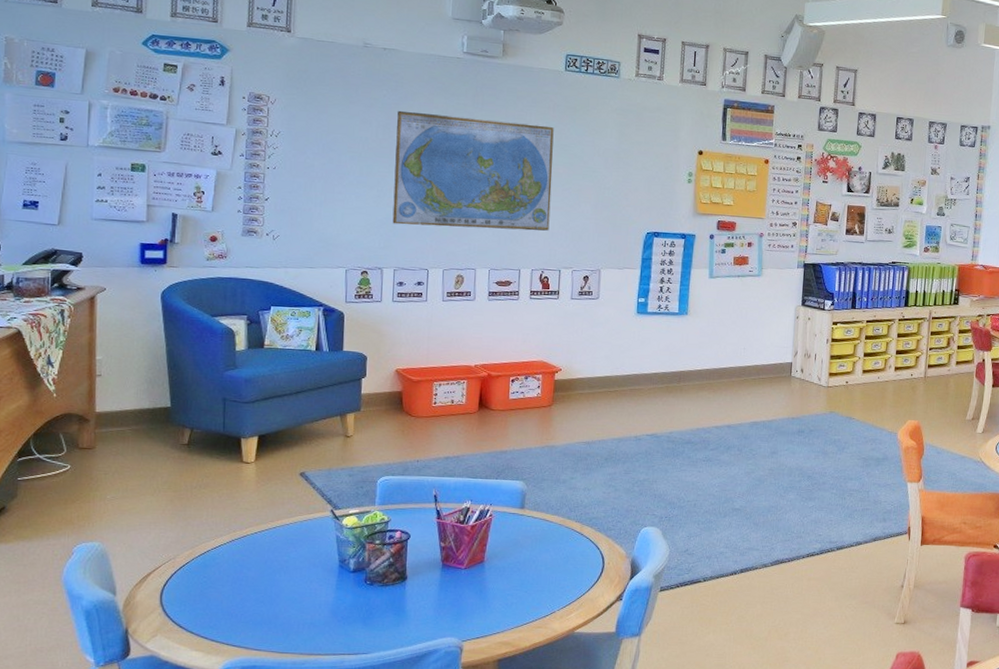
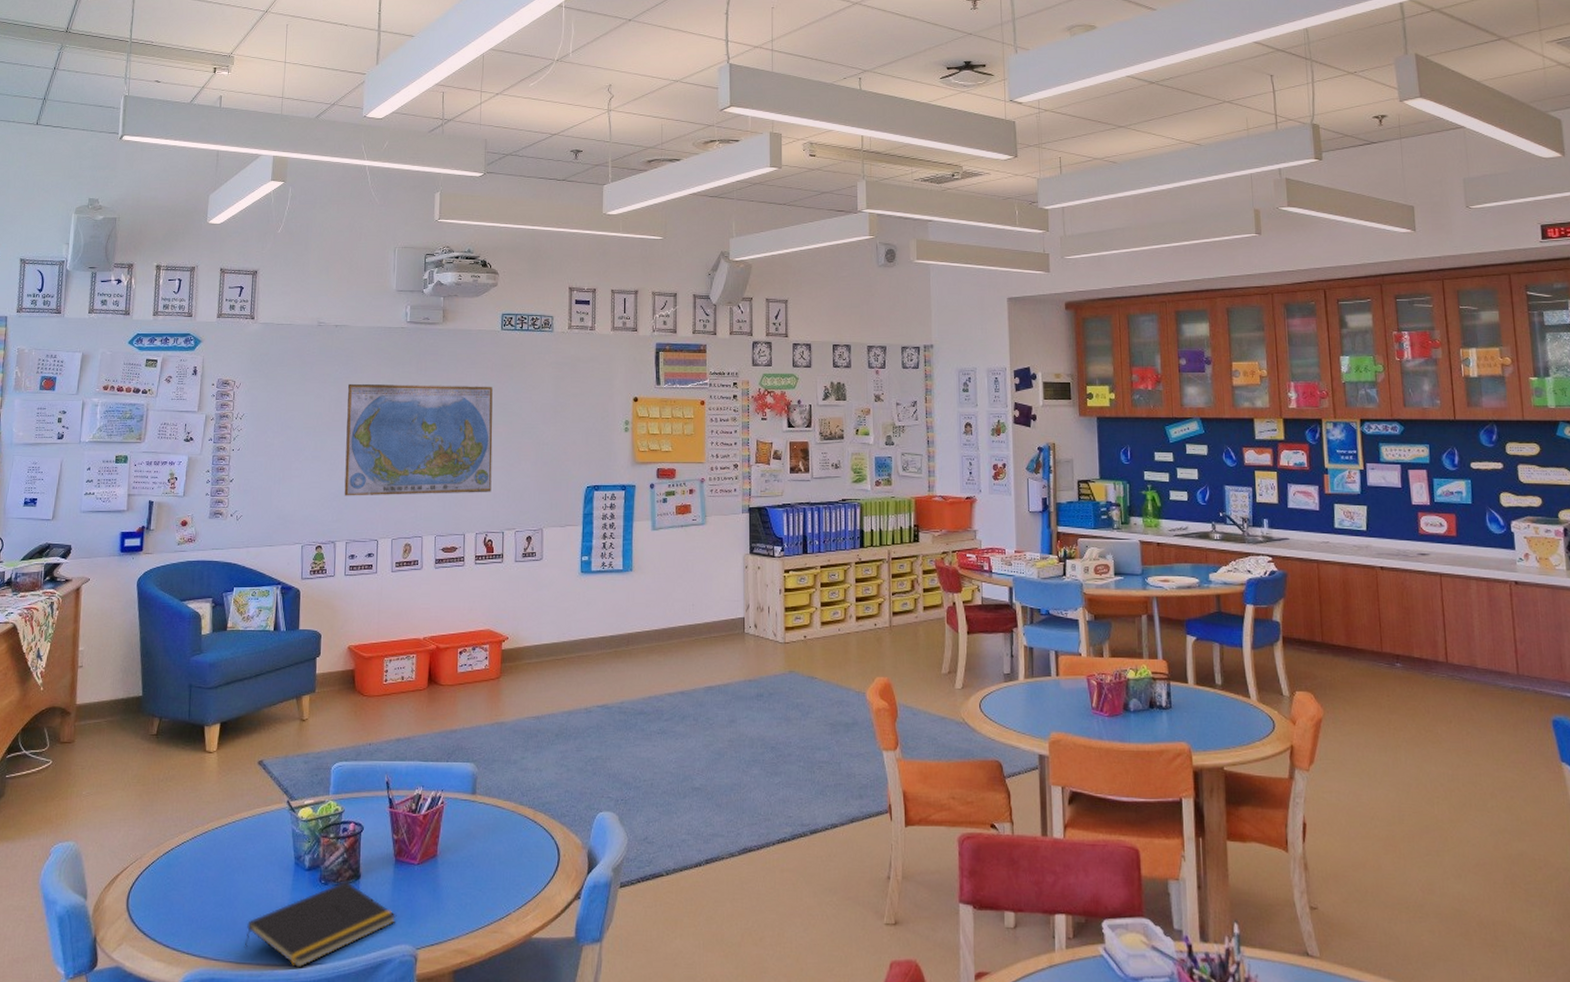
notepad: none [286,582,443,657] -> present [244,880,397,968]

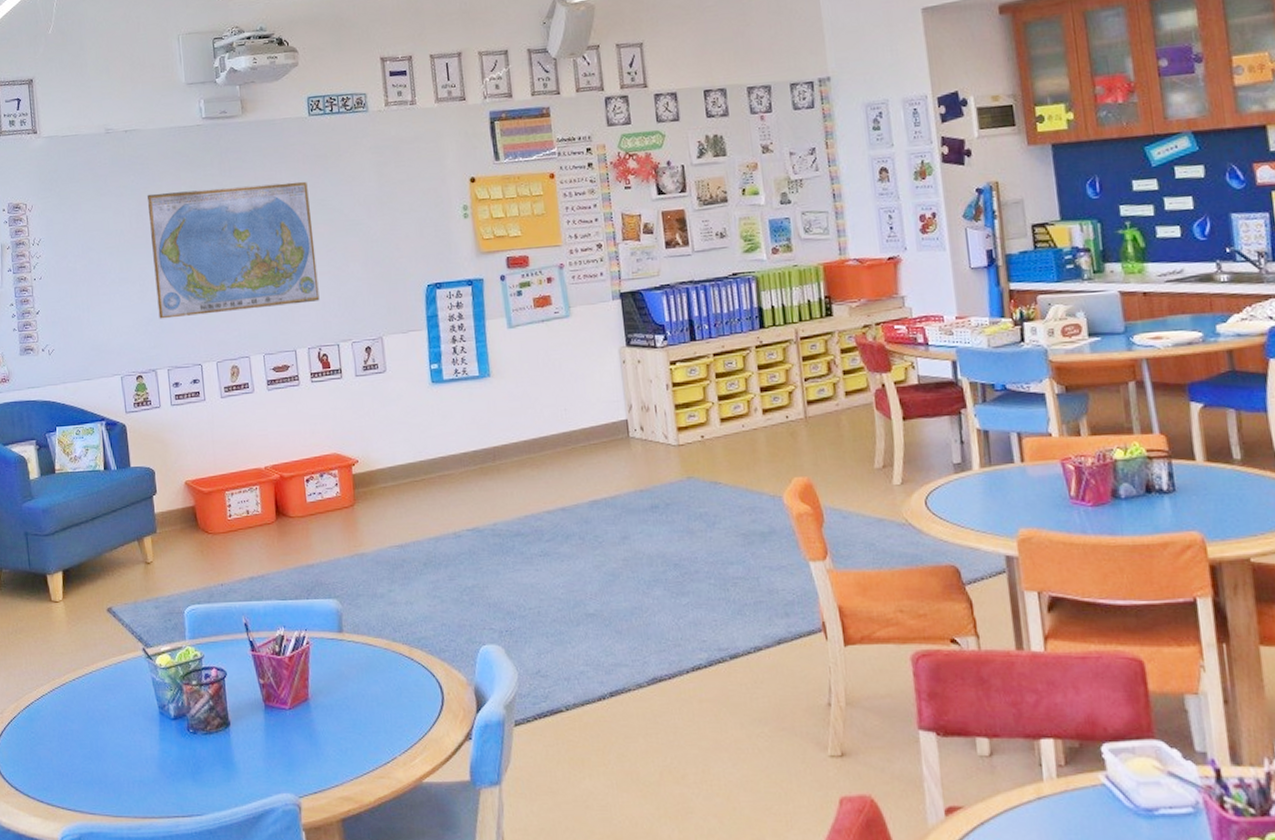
notepad: present [244,880,397,968] -> none [118,729,274,820]

